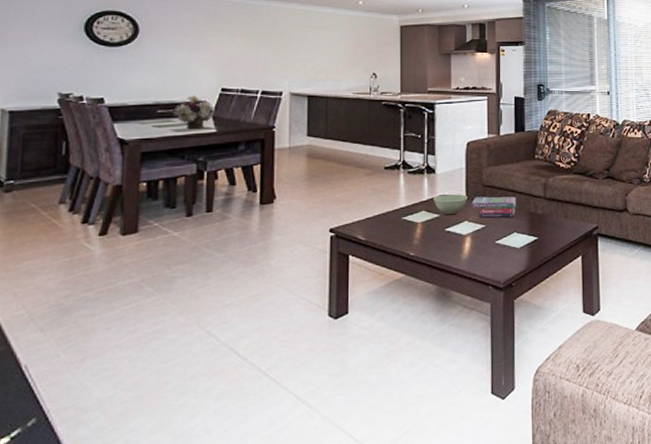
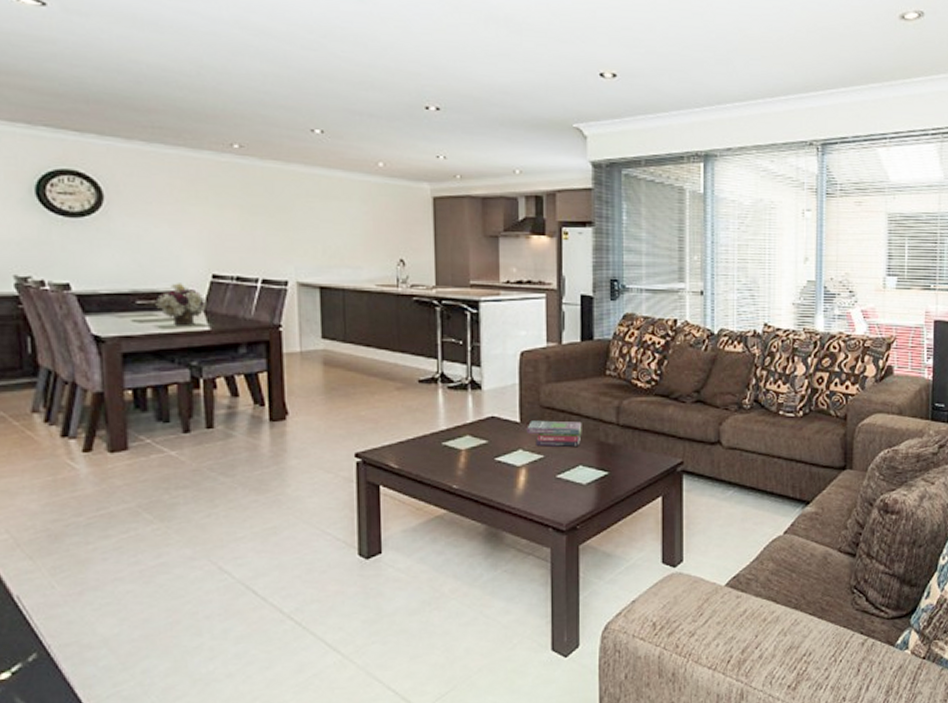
bowl: present [433,194,468,216] -> none [479,416,522,443]

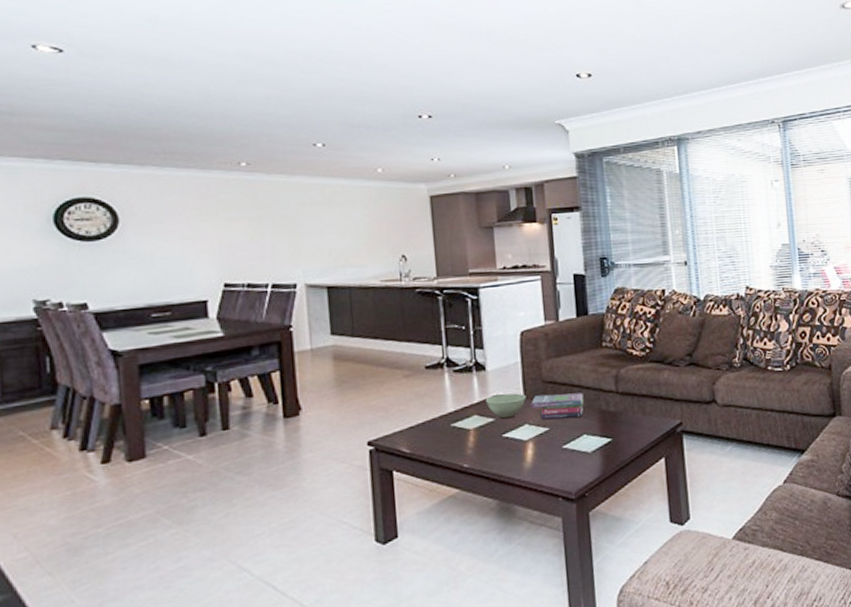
flower arrangement: present [155,283,207,325] -> none [170,294,220,334]
bowl: none [479,416,522,443] -> present [485,393,526,420]

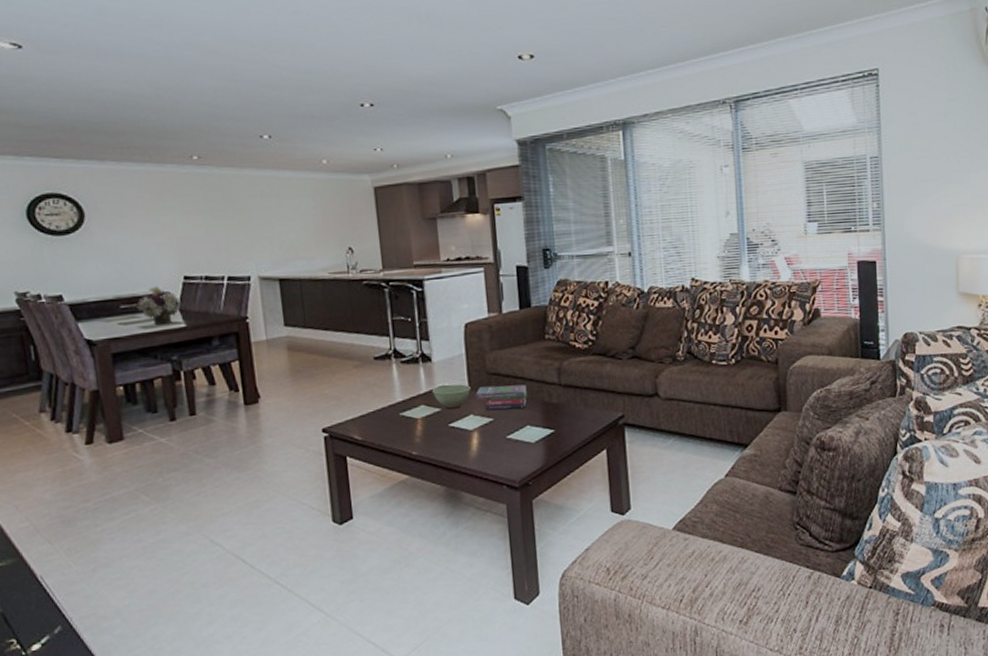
flower arrangement: none [170,294,220,334] -> present [136,286,181,325]

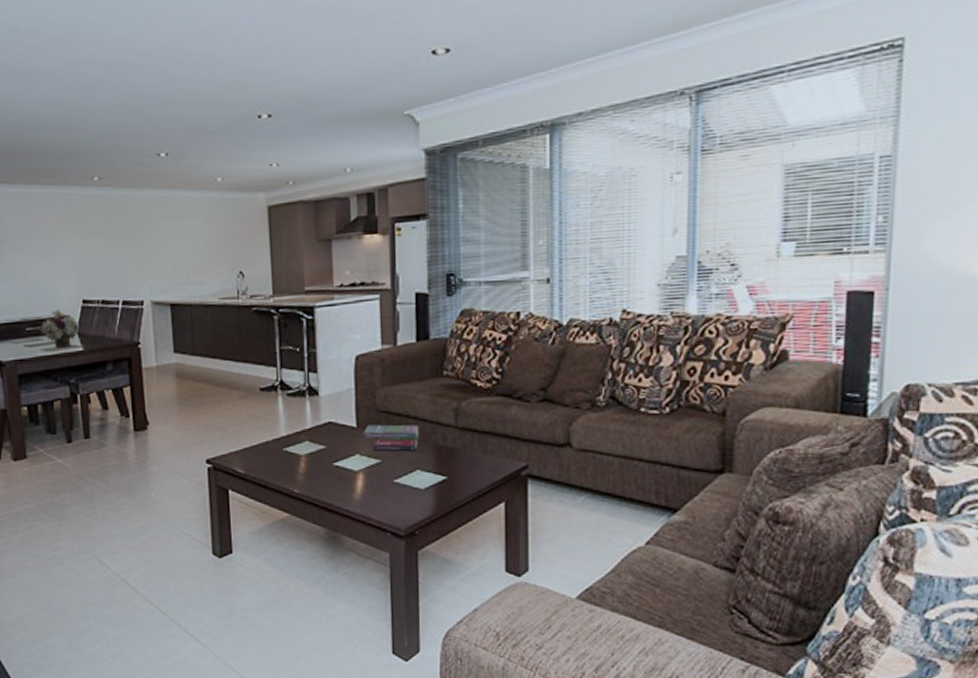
bowl: present [431,384,471,410] -> none [317,421,359,448]

